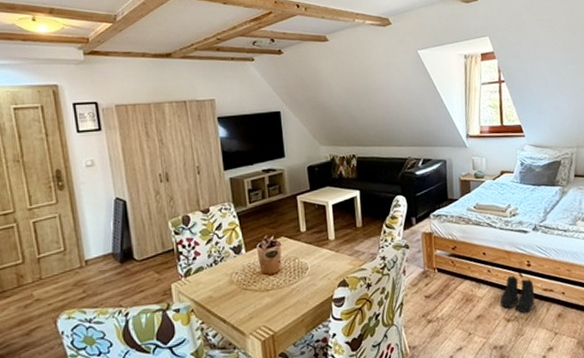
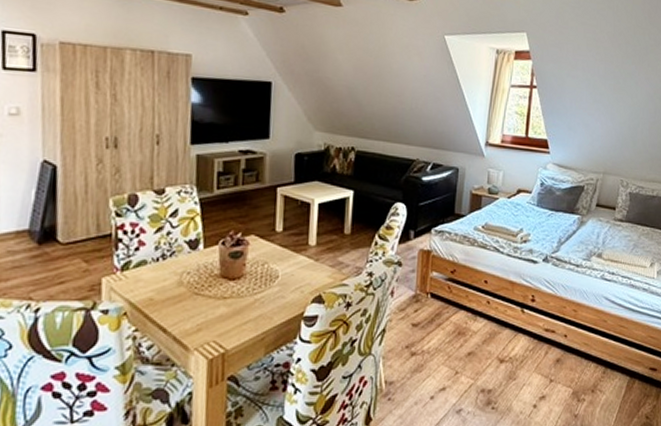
boots: present [500,275,535,313] -> none [496,310,535,354]

